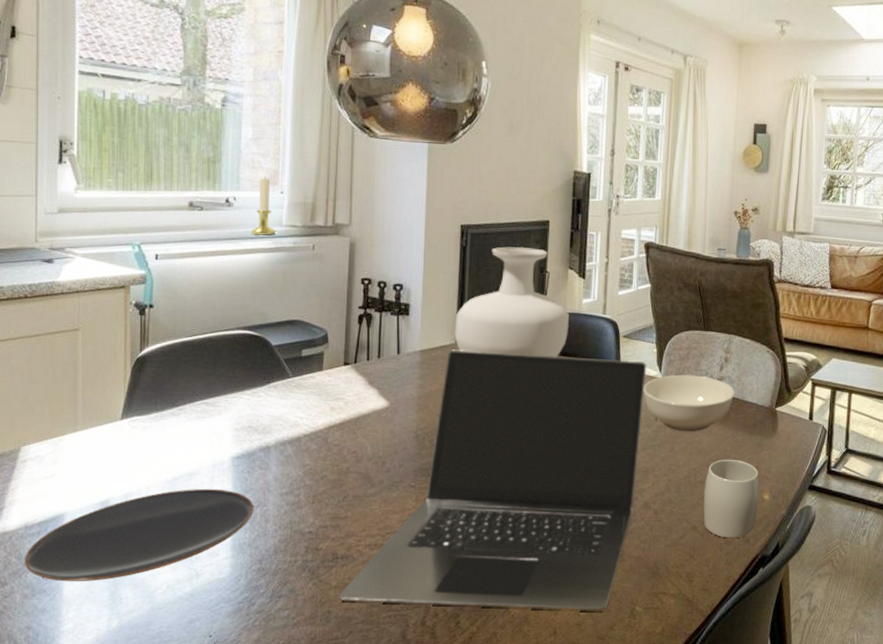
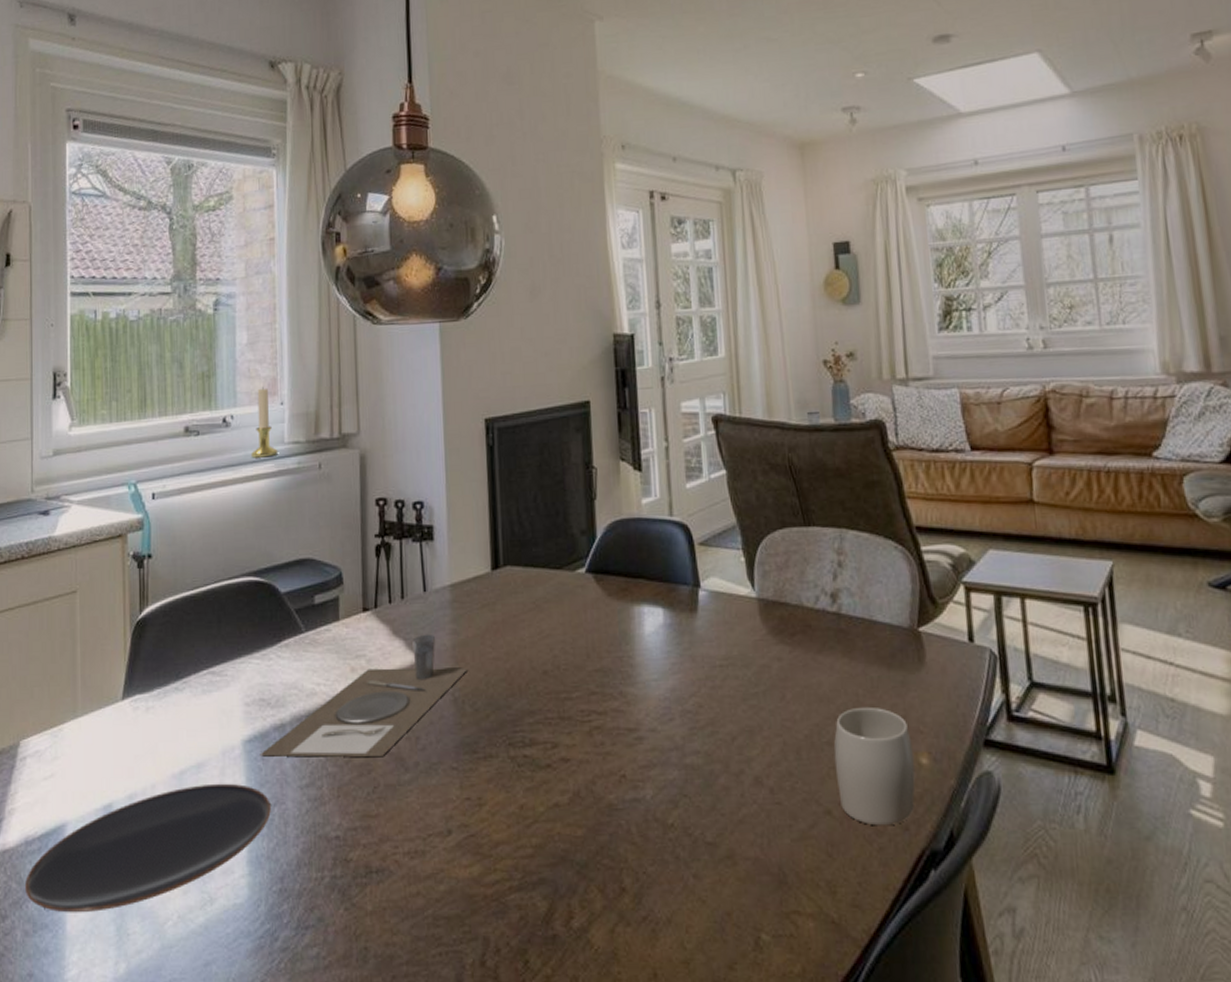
place setting: none [246,387,429,476] -> present [259,635,467,758]
laptop: present [338,349,647,611] -> none [375,576,741,941]
vase: present [454,247,569,357] -> none [488,438,628,582]
bowl: present [643,374,735,432] -> none [734,589,859,672]

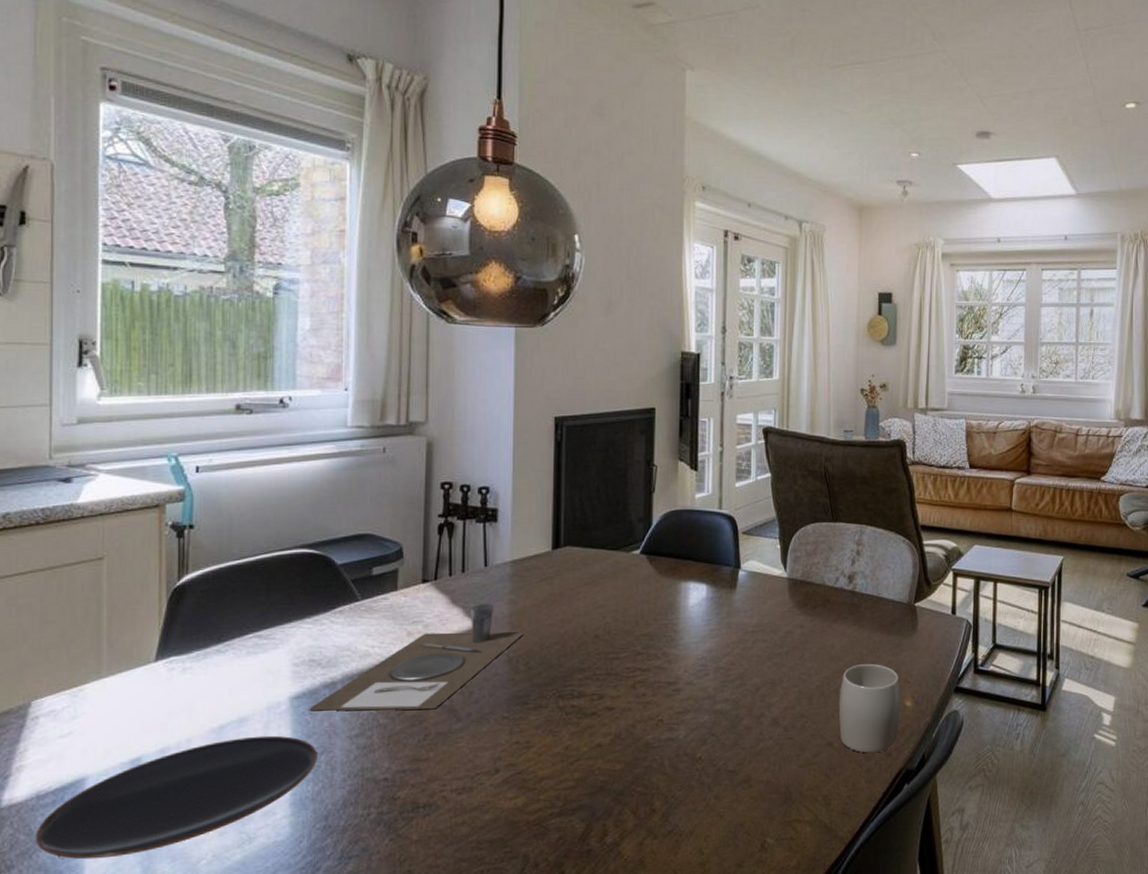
candle holder: present [251,386,278,458] -> none [310,372,340,439]

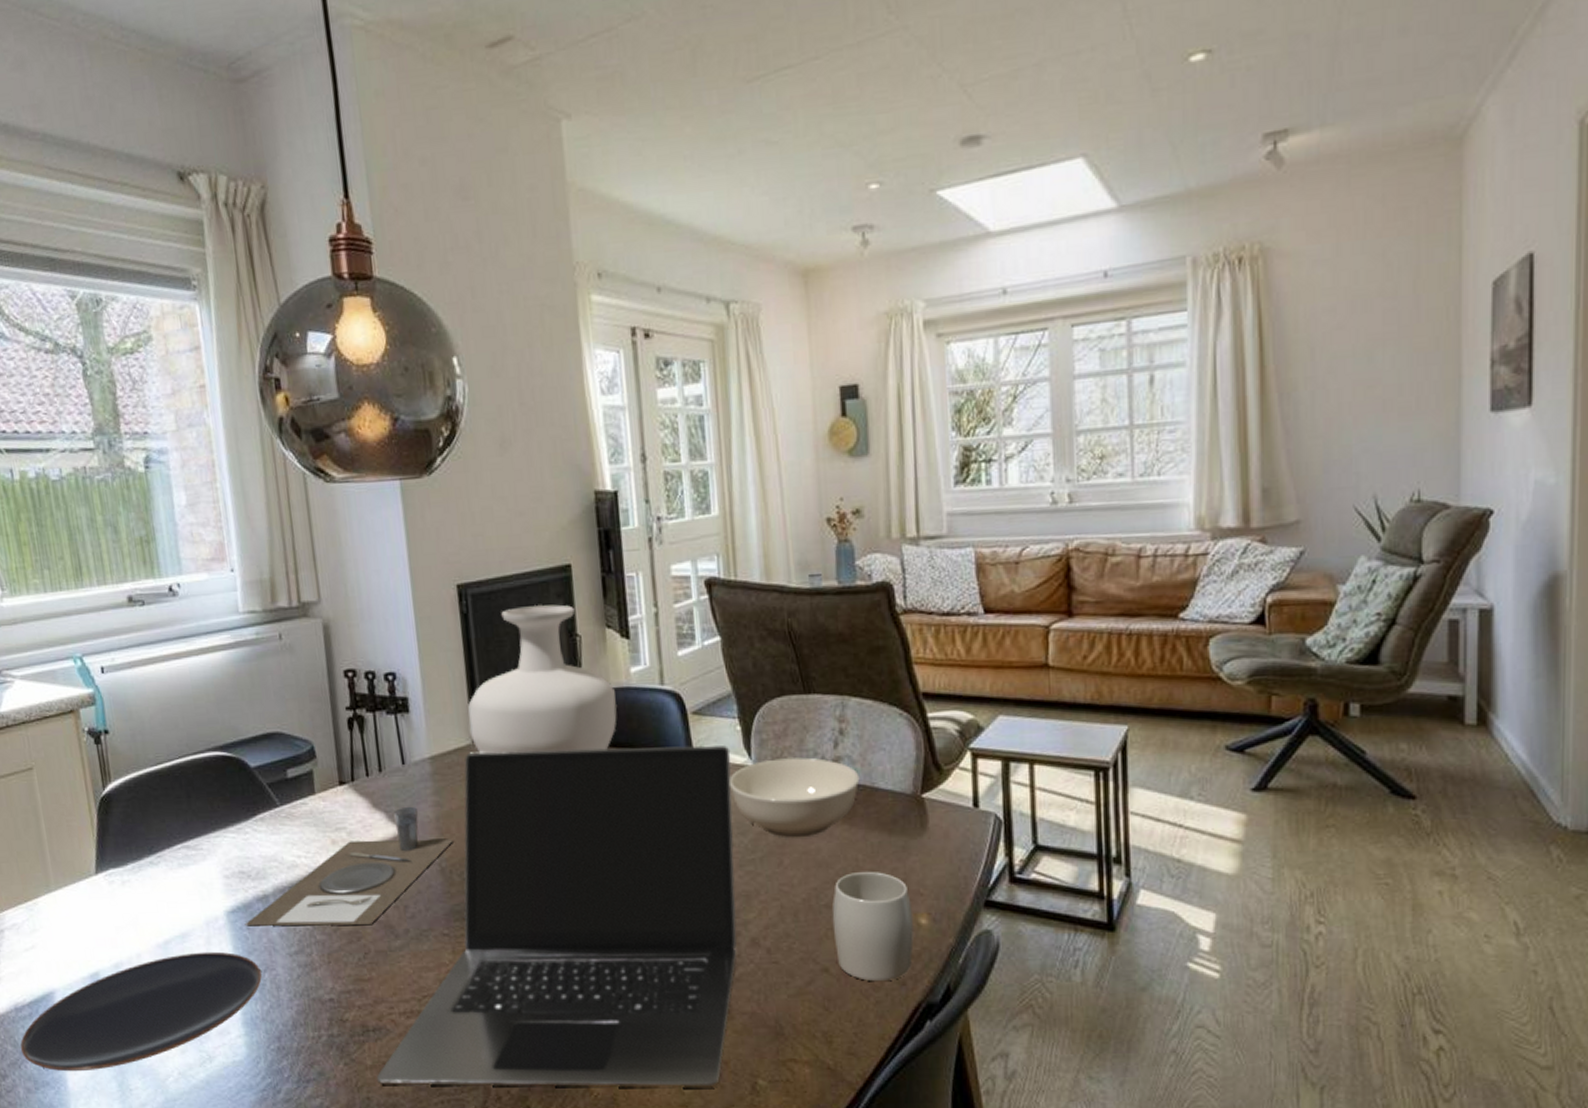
laptop: none [420,558,770,857] -> present [376,745,737,1088]
vase: none [550,439,681,561] -> present [468,604,617,754]
bowl: none [767,572,869,636] -> present [729,757,860,838]

